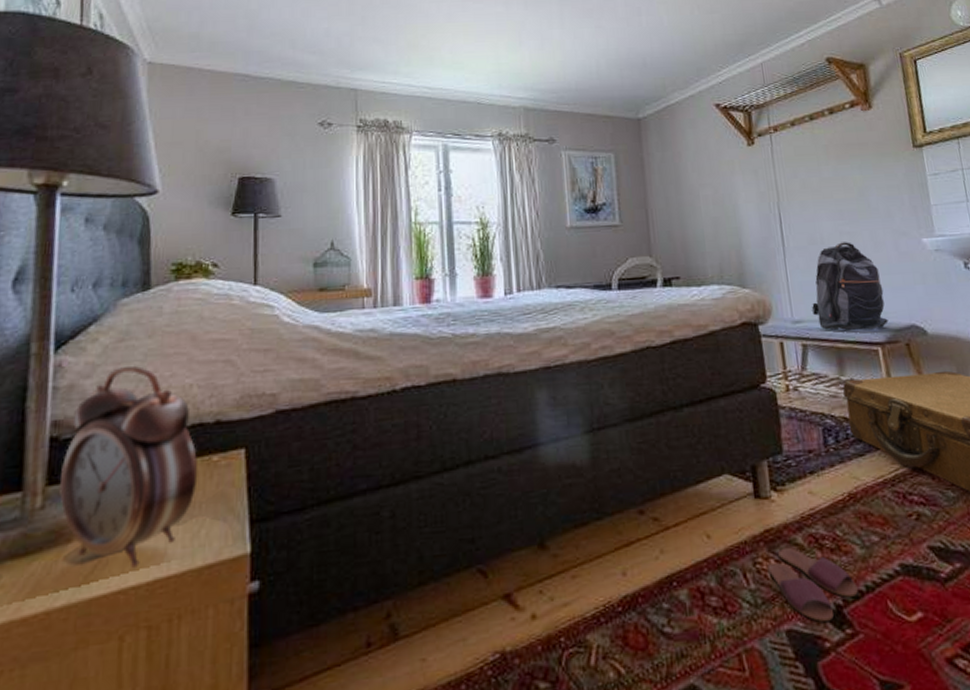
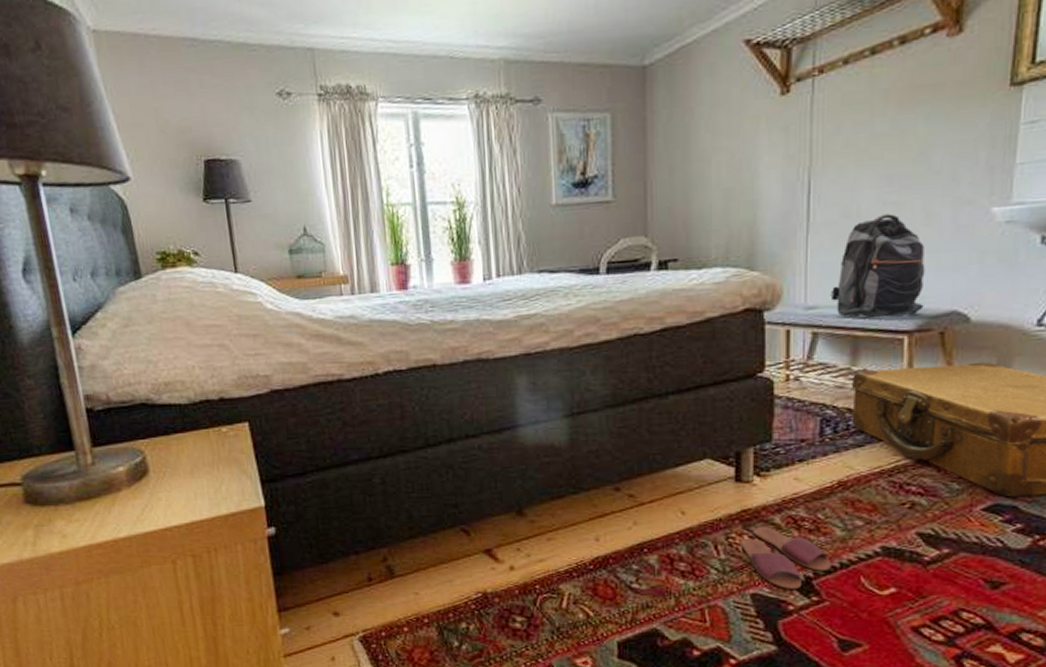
alarm clock: present [60,366,198,569] -> none [100,349,213,513]

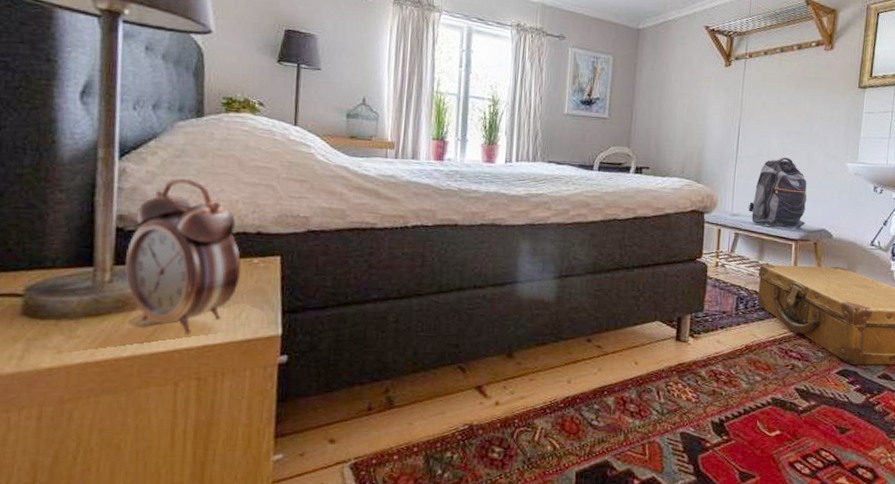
alarm clock: none [100,349,213,513] -> present [125,179,241,336]
slippers: present [740,526,831,590] -> none [676,377,738,430]

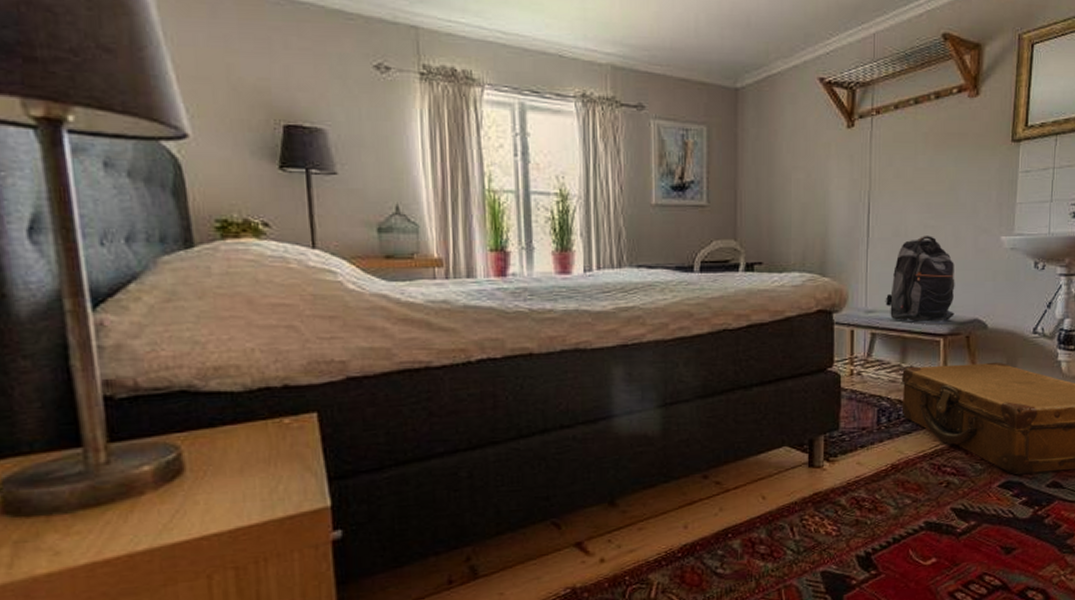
alarm clock: present [125,179,241,336] -> none [122,328,271,519]

